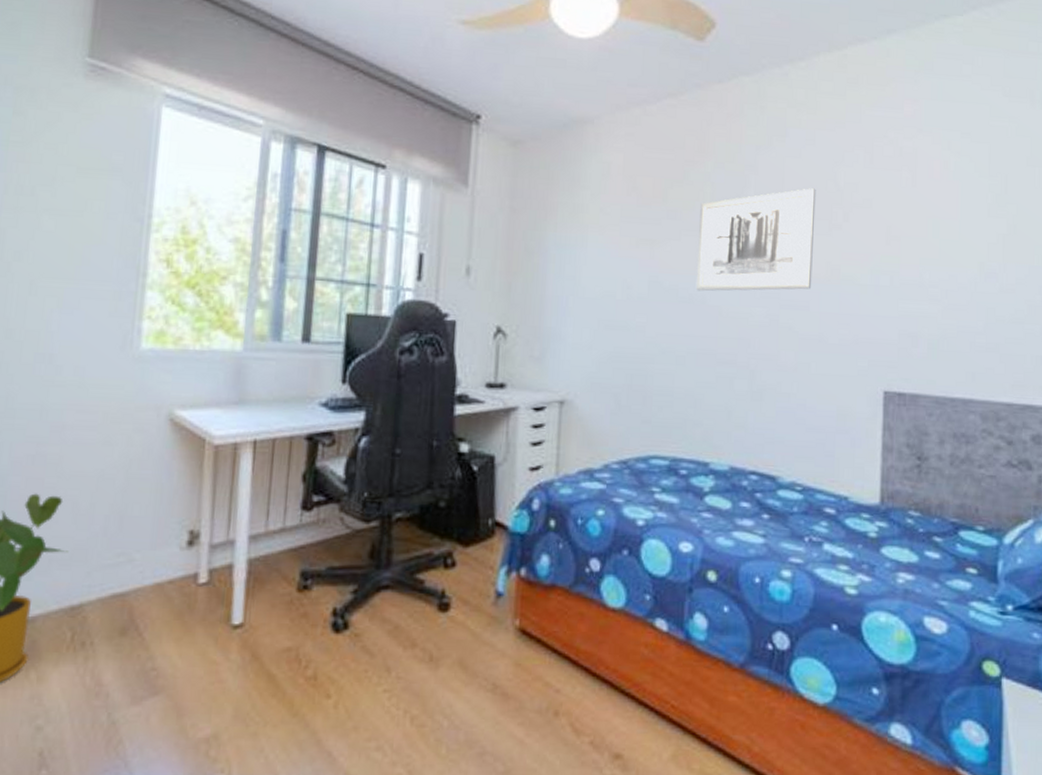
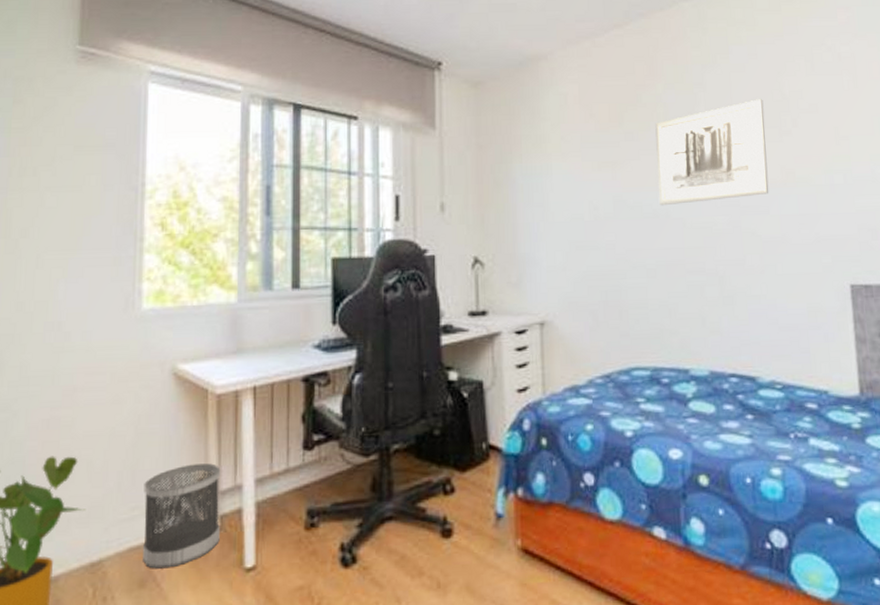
wastebasket: none [125,514,214,618] -> present [143,463,221,569]

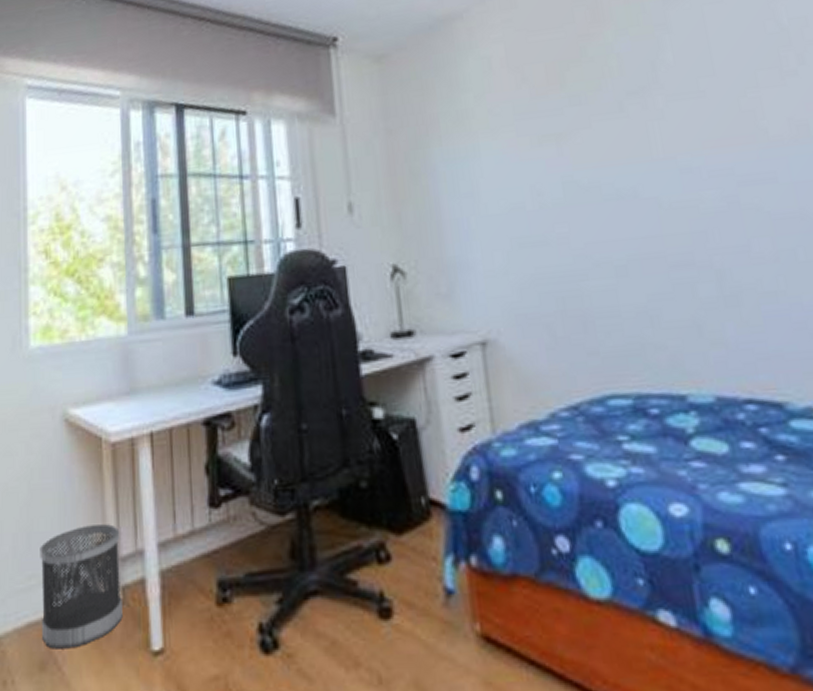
wall art: present [655,99,769,206] -> none [607,34,775,184]

